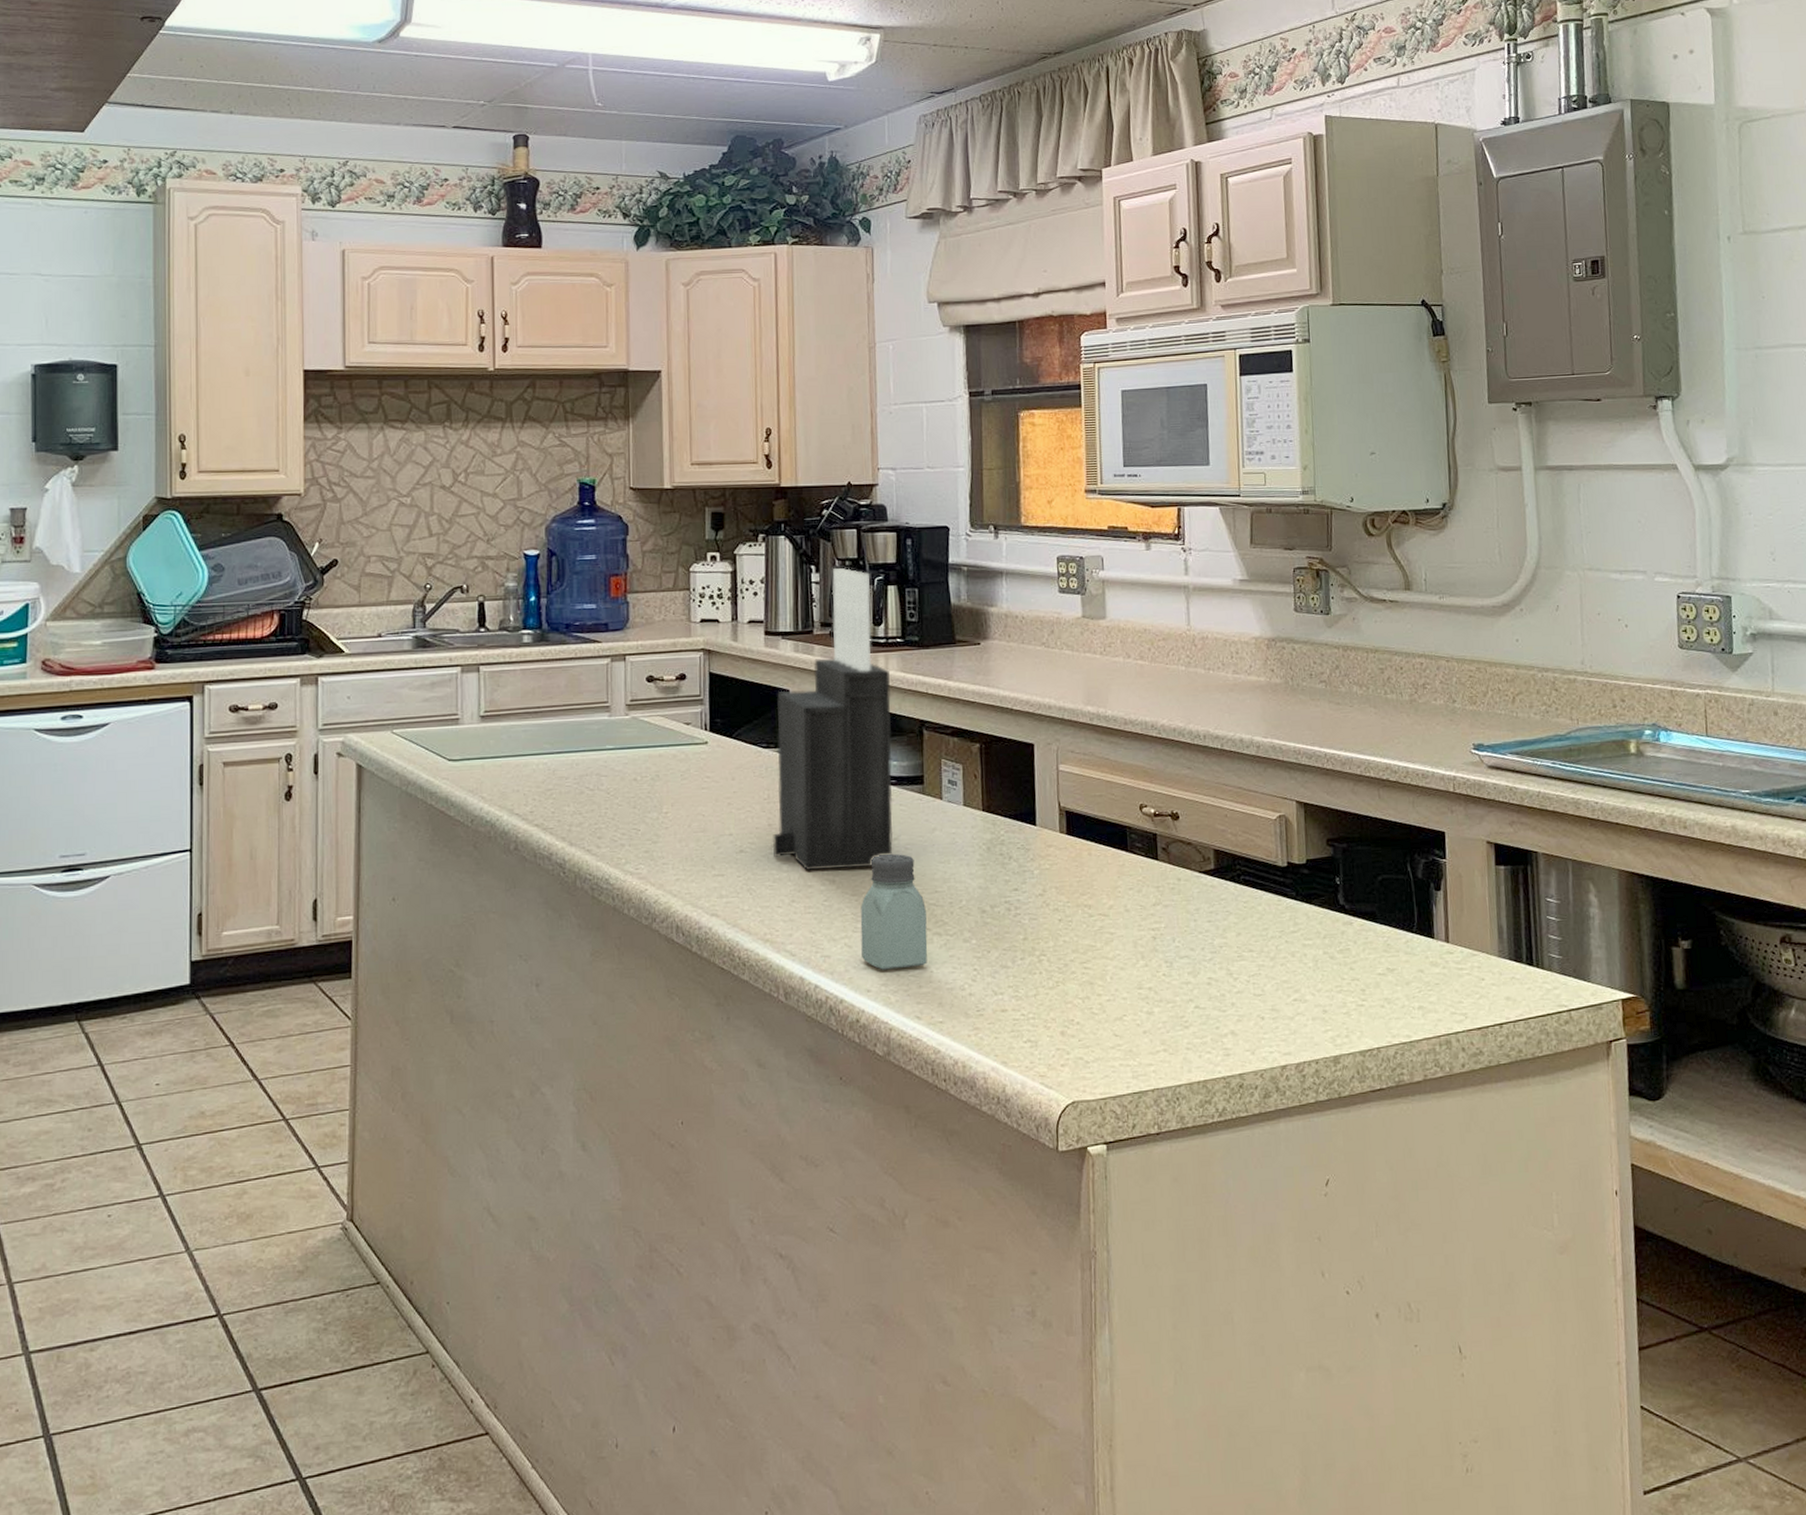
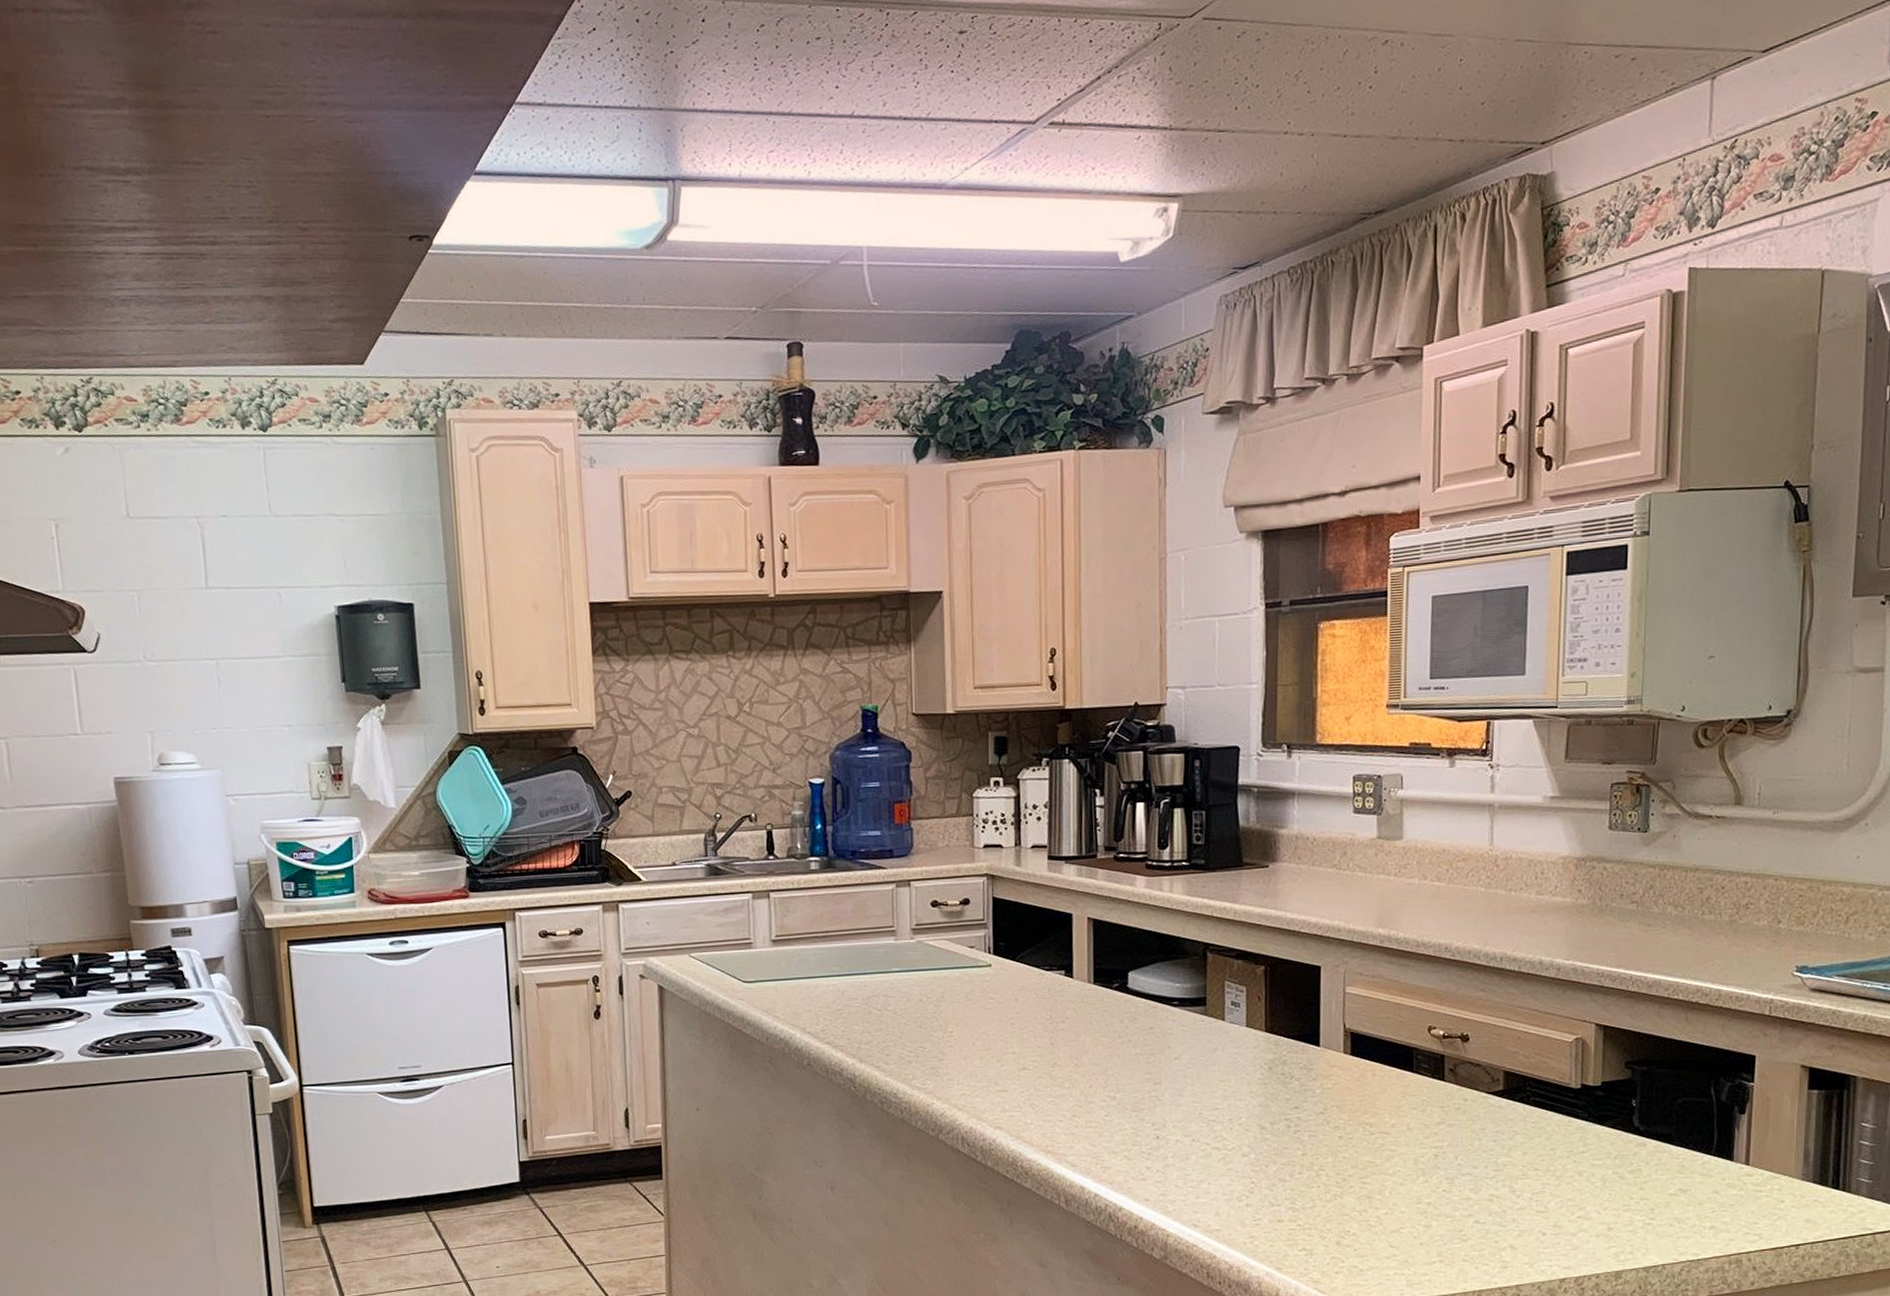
knife block: present [772,568,893,871] -> none [1054,791,1176,1088]
saltshaker: present [860,854,928,970] -> none [1140,1072,1206,1181]

